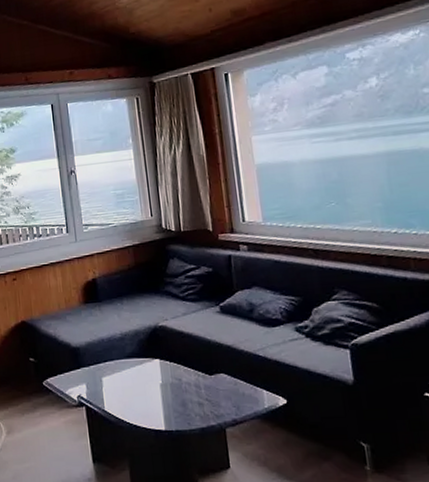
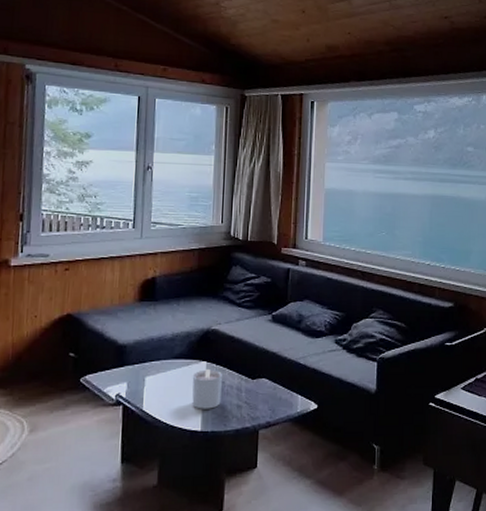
candle: none [147,366,181,408] -> present [192,368,222,409]

